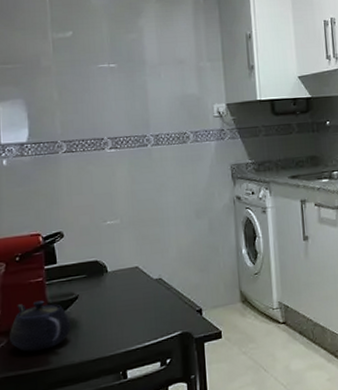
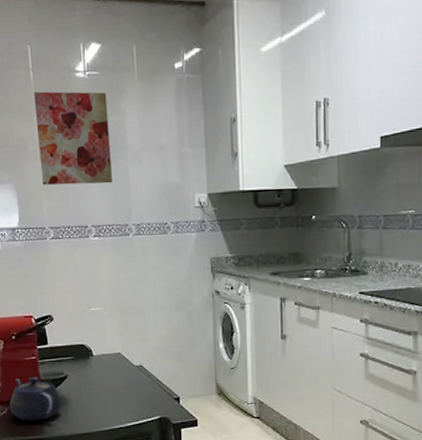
wall art: none [49,10,131,100] -> present [34,91,113,185]

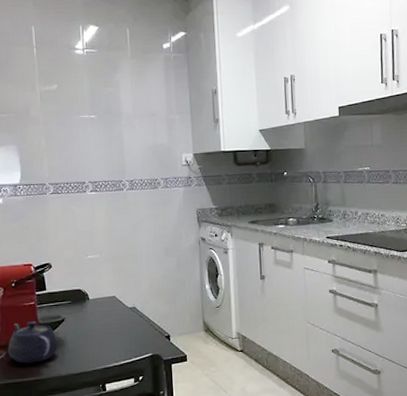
wall art: present [34,91,113,185] -> none [37,65,109,147]

